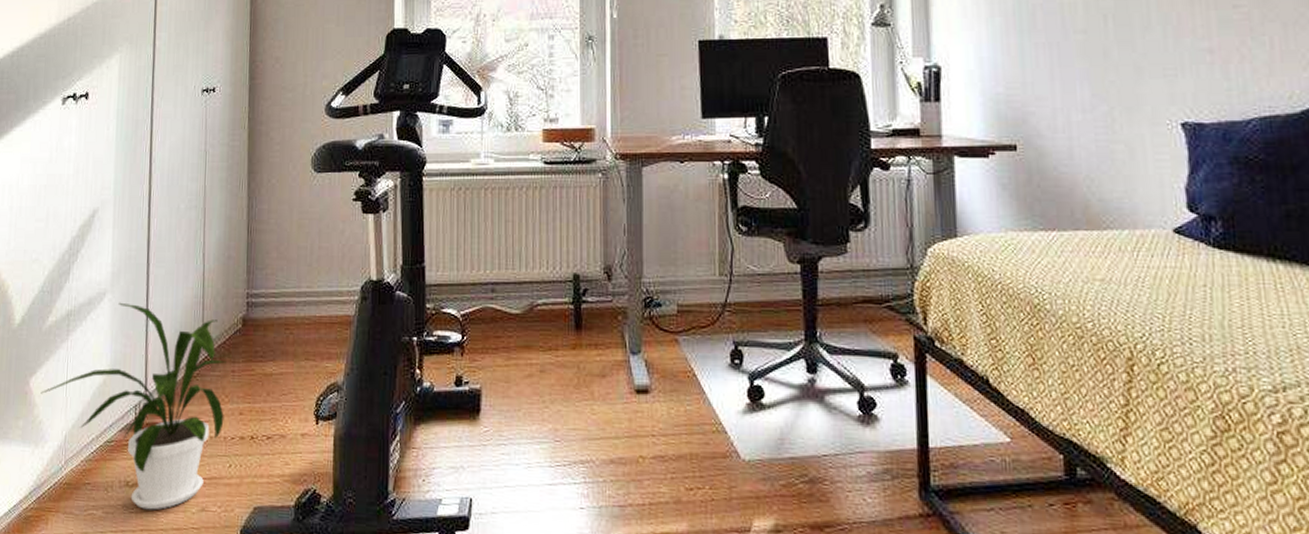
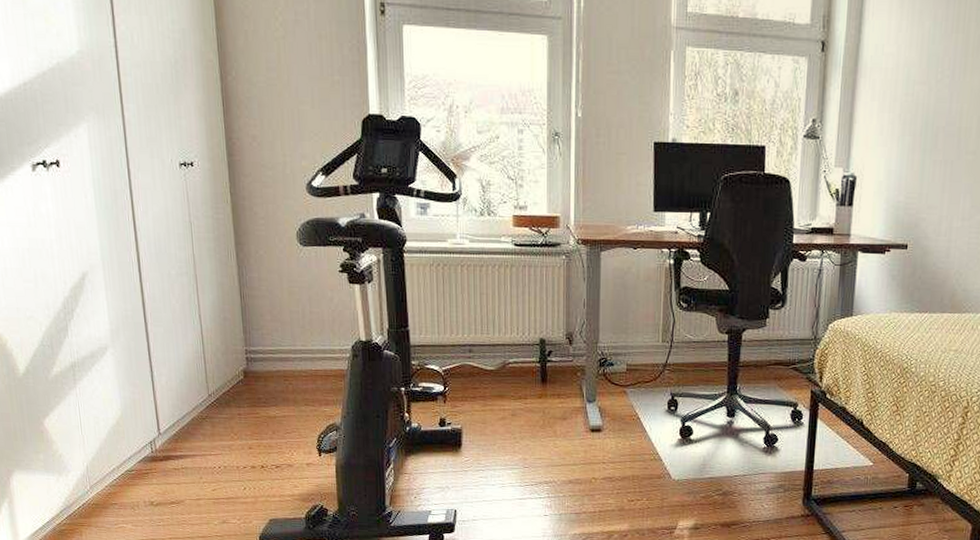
house plant: present [40,302,226,510] -> none [56,356,235,523]

